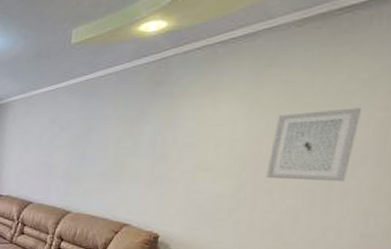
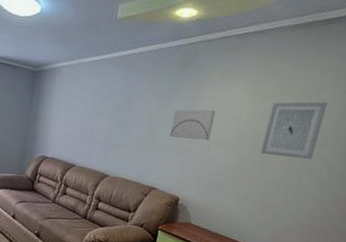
wall art: none [141,131,200,167] -> present [169,109,216,141]

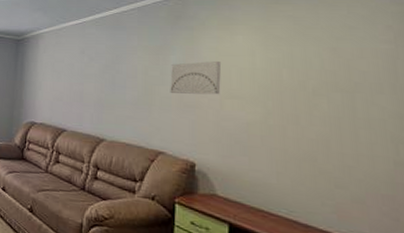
wall art: present [260,101,327,160] -> none [290,40,368,110]

